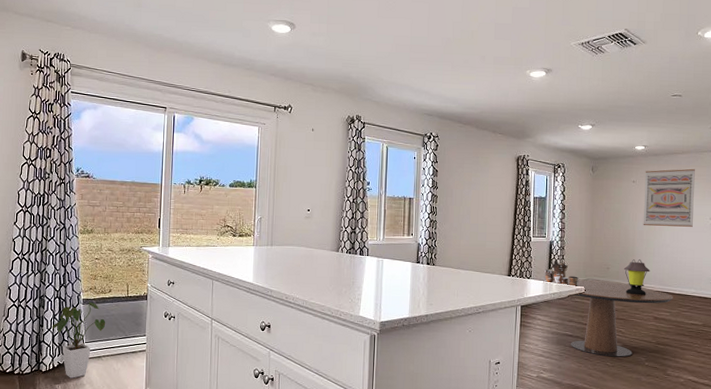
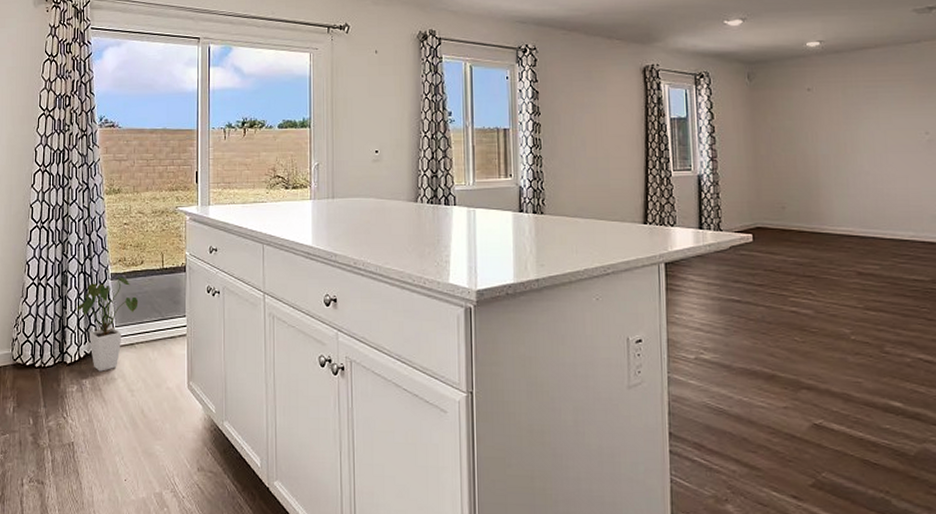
dining table: present [543,279,673,357] -> none [693,224,883,330]
ceramic vessel: present [545,260,579,286] -> none [694,200,744,234]
lantern: present [623,258,650,295] -> none [805,192,845,243]
wall art: present [643,168,695,227] -> none [823,66,901,148]

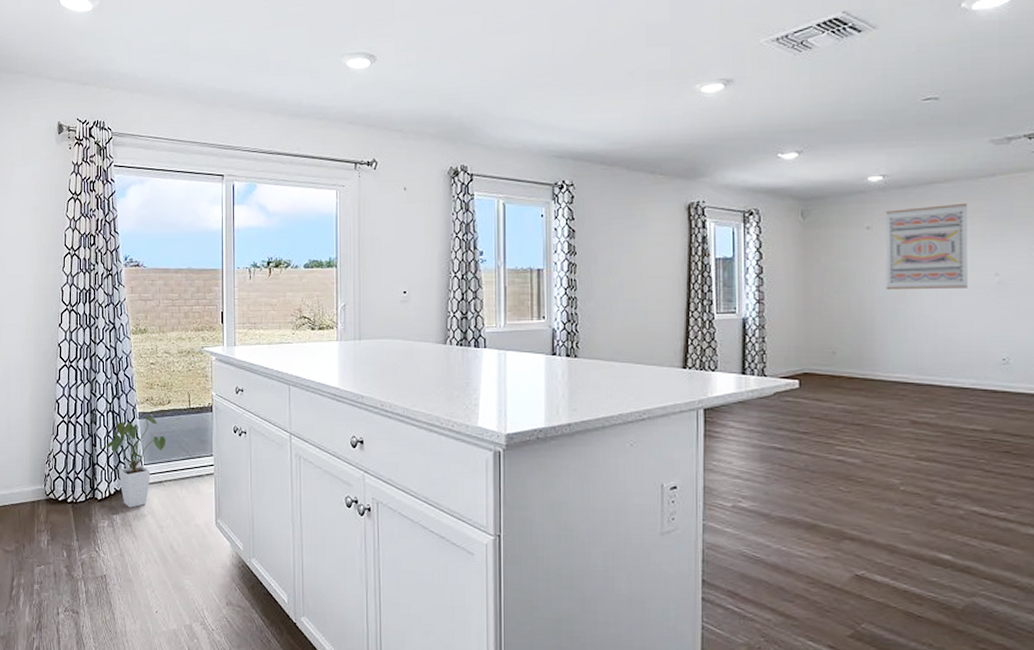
wall art: none [823,66,901,148] -> present [885,203,967,291]

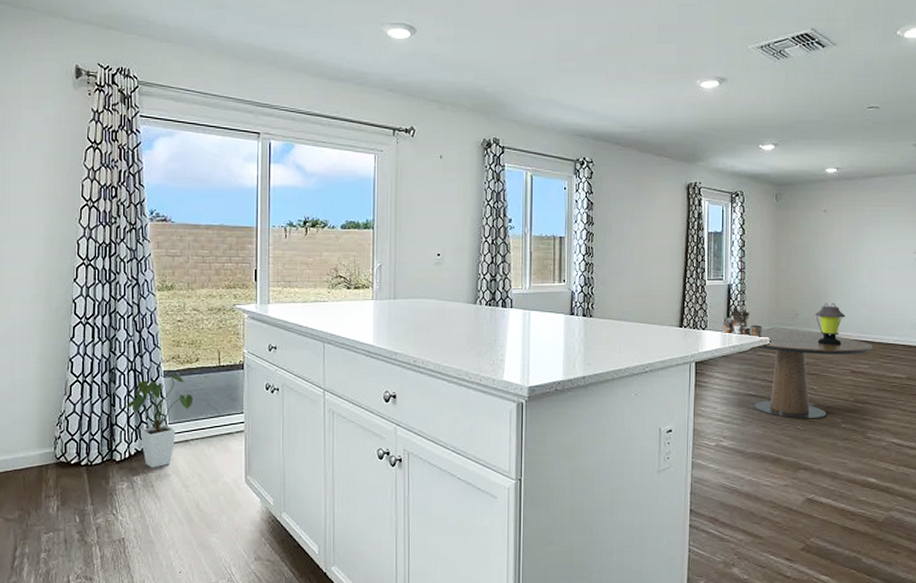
dining table: none [735,369,941,479] -> present [721,328,873,419]
ceramic vessel: none [737,344,789,380] -> present [722,307,763,337]
lantern: none [858,337,901,390] -> present [814,302,846,345]
wall art: present [885,203,967,291] -> none [836,194,896,264]

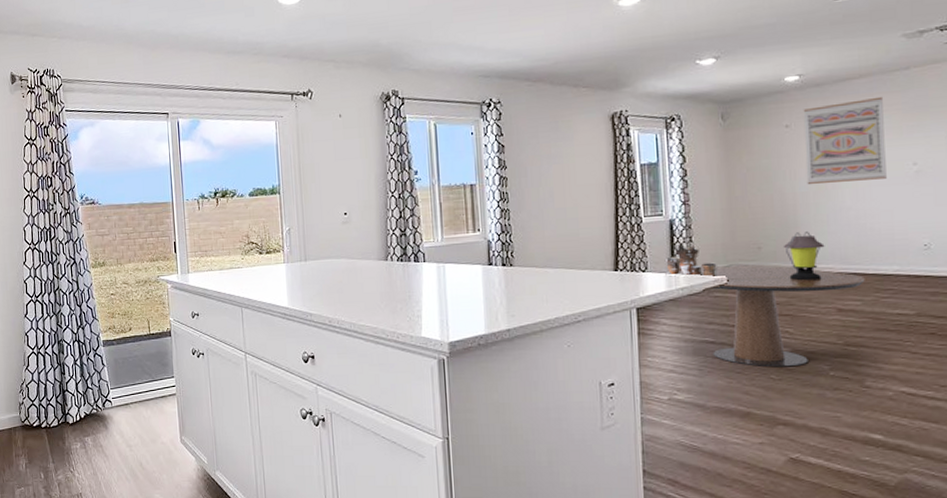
house plant: present [126,372,194,468] -> none [74,341,130,430]
wall art: none [836,194,896,264] -> present [803,96,887,185]

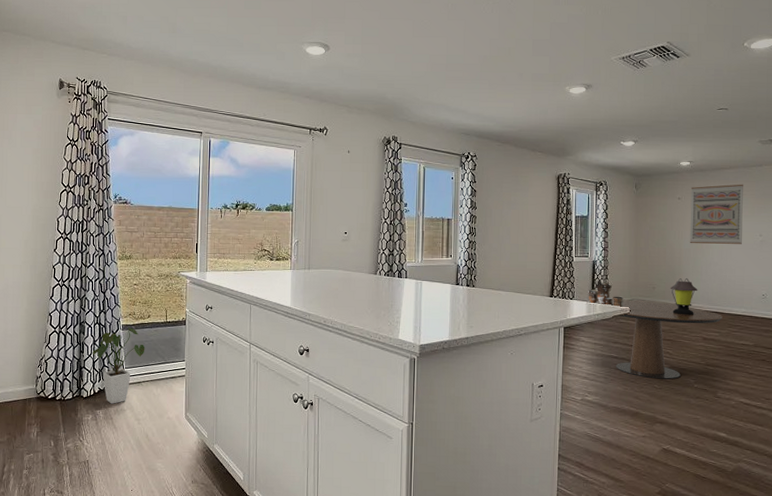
house plant: none [74,341,130,430] -> present [92,326,145,404]

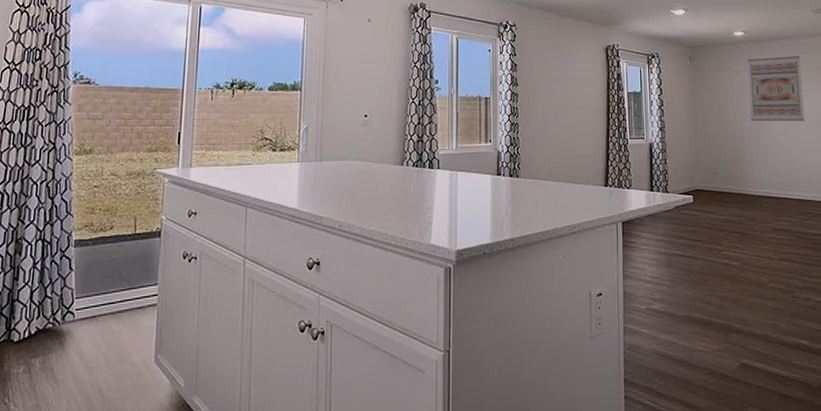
house plant: present [92,326,145,404] -> none [30,241,105,349]
dining table: present [586,299,723,379] -> none [645,187,792,279]
ceramic vessel: present [588,280,624,307] -> none [646,166,686,195]
lantern: present [670,277,698,315] -> none [734,159,764,203]

